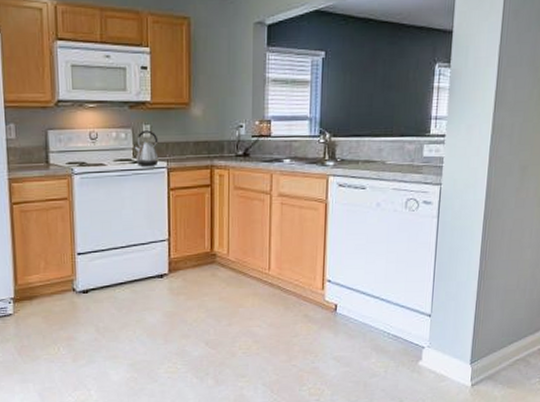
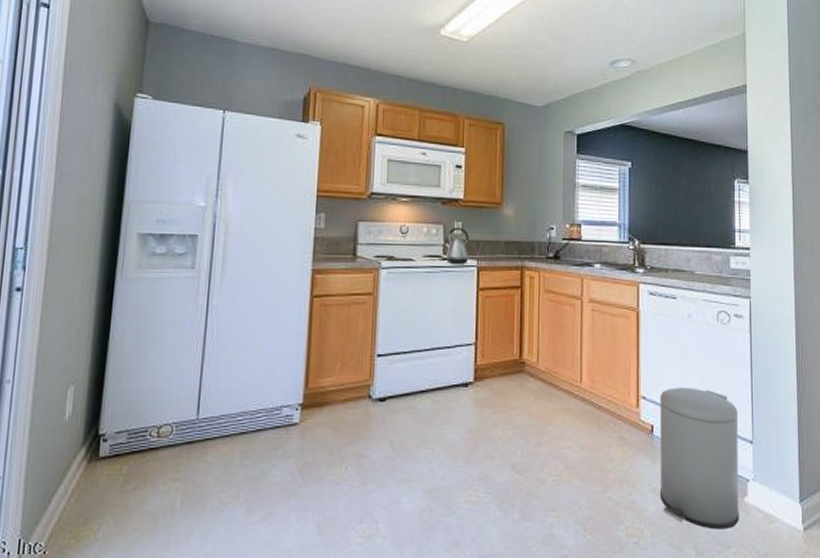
pedal bin: none [341,270,420,388] -> present [660,387,739,530]

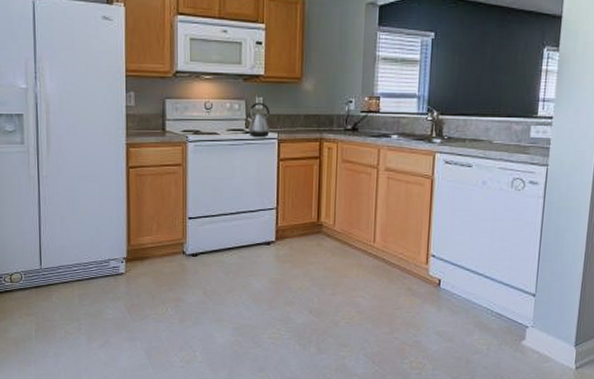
pedal bin: present [660,387,739,530] -> none [443,247,524,366]

